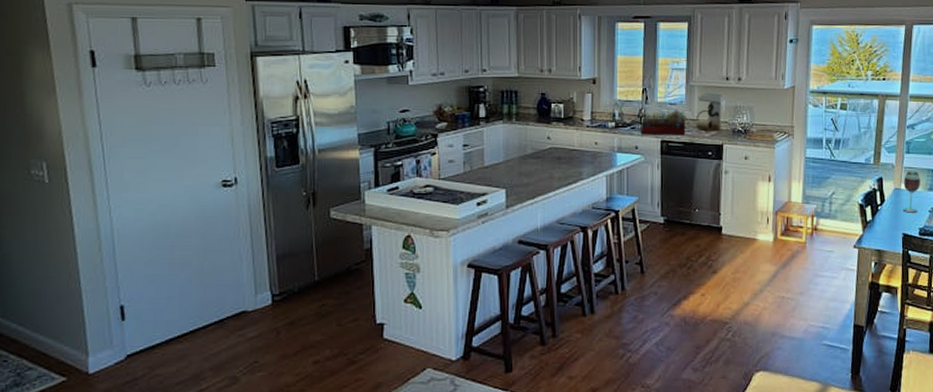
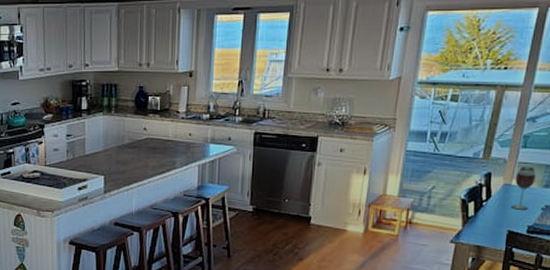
dish rack: present [640,110,687,136] -> none [234,102,282,127]
paper towel holder: present [696,93,722,132] -> none [292,85,321,124]

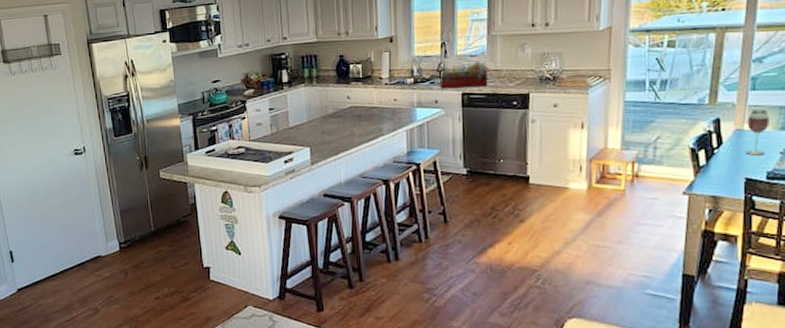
dish rack: none [234,102,282,127] -> present [440,62,489,89]

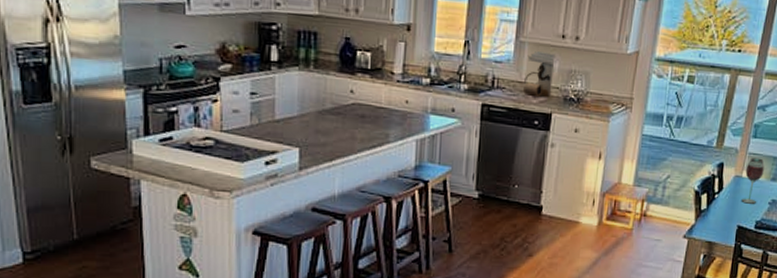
dish rack: present [440,62,489,89] -> none [459,68,513,100]
paper towel holder: none [499,41,527,82] -> present [523,51,556,99]

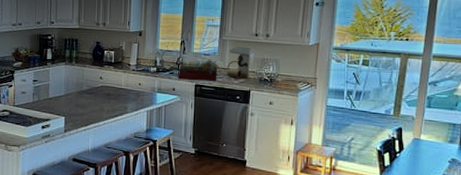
dish rack: none [459,68,513,100] -> present [178,59,219,81]
wineglass: present [741,157,765,204] -> none [422,124,441,162]

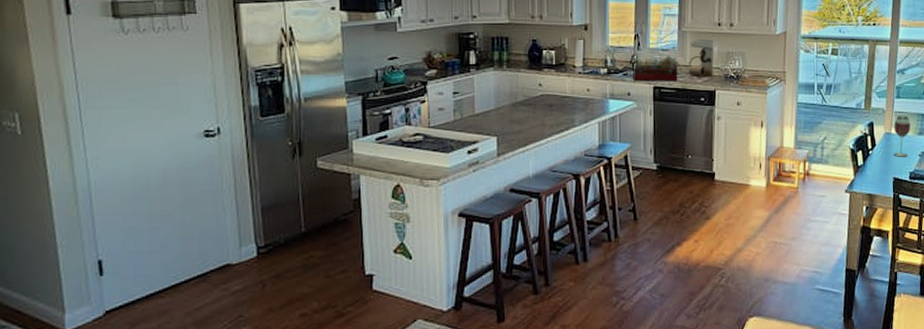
wineglass: none [422,124,441,162] -> present [894,115,911,157]

